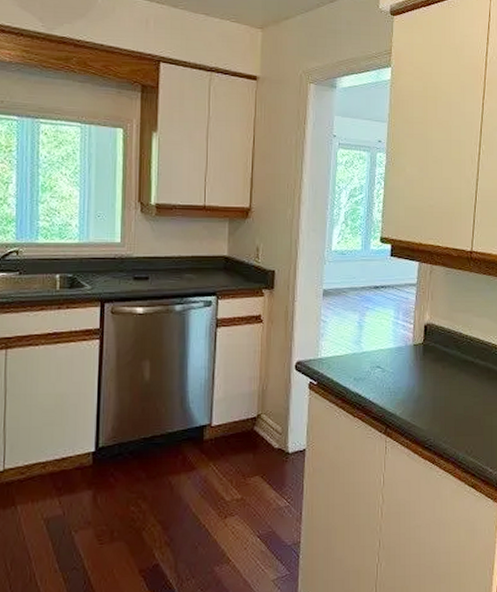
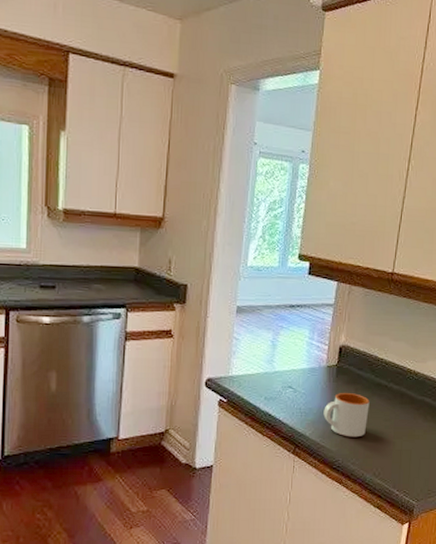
mug: none [412,370,457,415] -> present [323,392,370,437]

